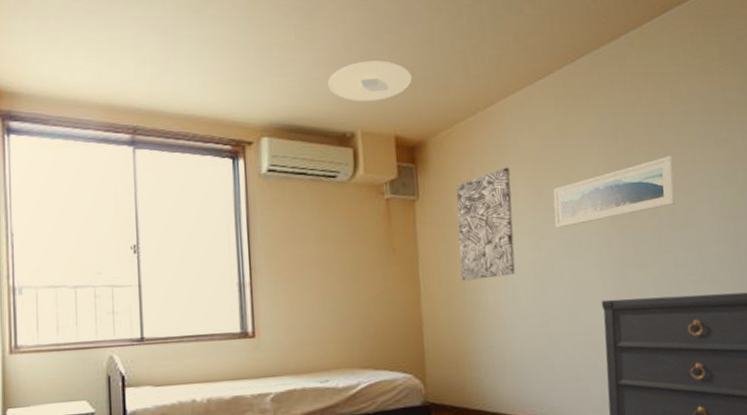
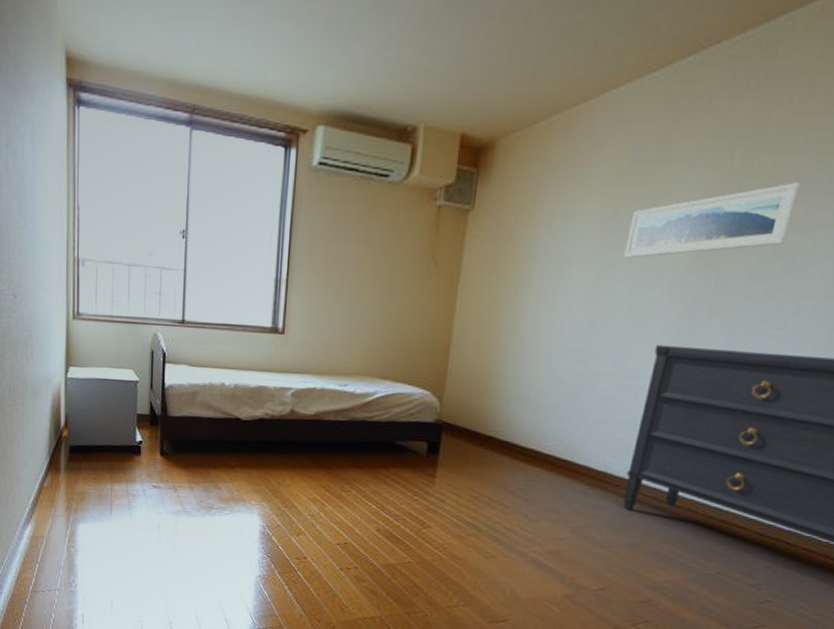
ceiling light: present [328,60,412,102] -> none [397,39,495,90]
wall art: present [456,167,515,280] -> none [502,180,587,305]

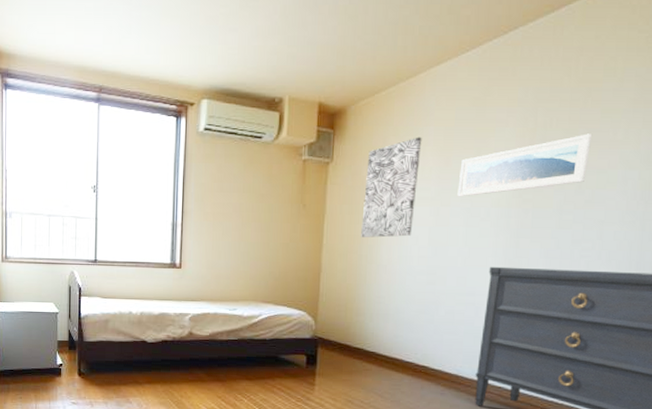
wall art: none [502,180,587,305] -> present [361,137,422,238]

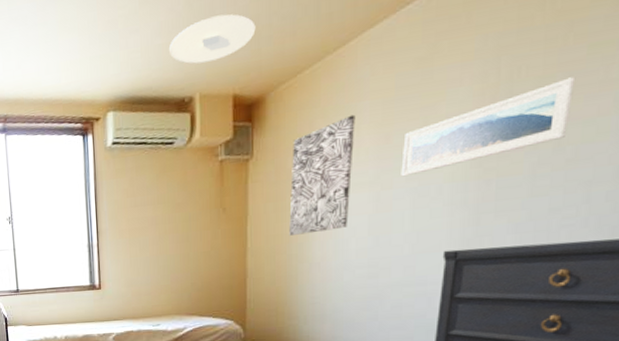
ceiling light: none [264,30,342,69] -> present [169,14,256,64]

